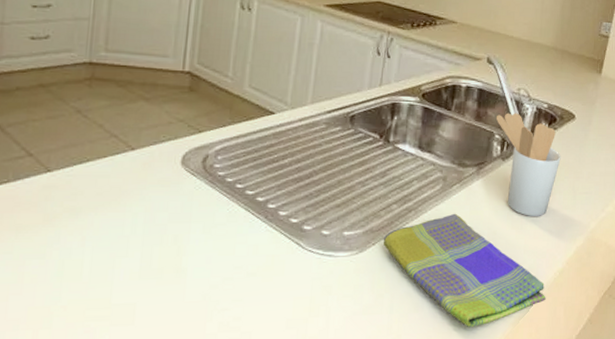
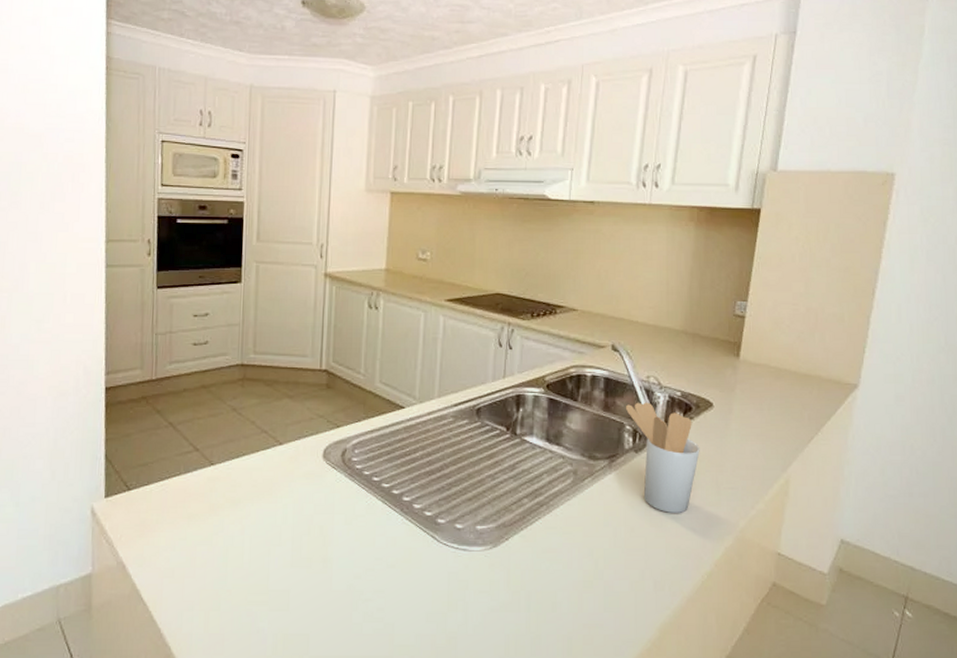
dish towel: present [382,213,546,327] -> none [516,508,694,630]

